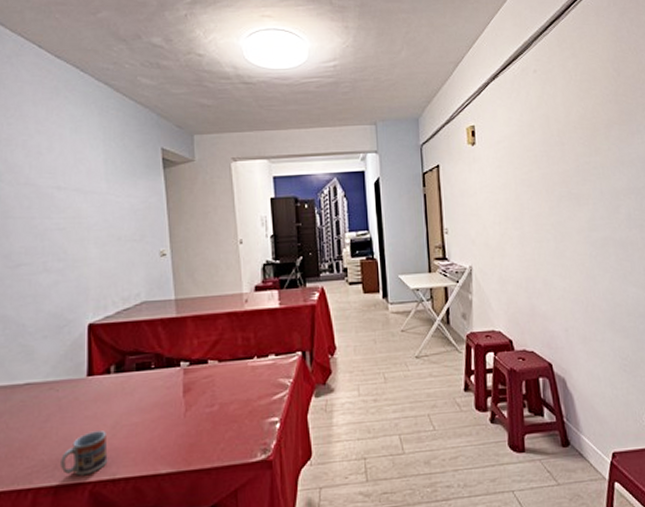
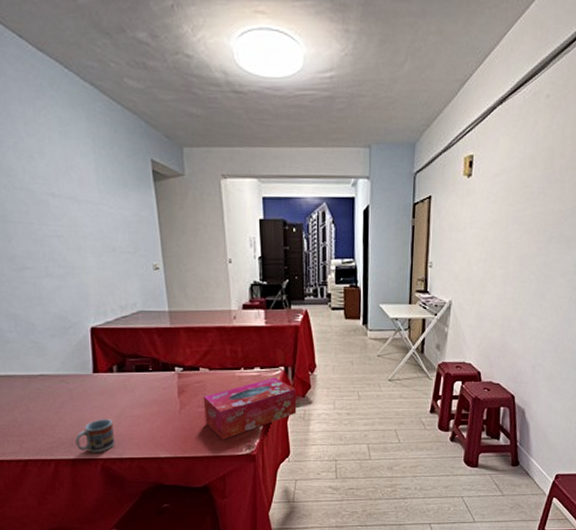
tissue box: none [212,364,318,444] -> present [203,377,297,439]

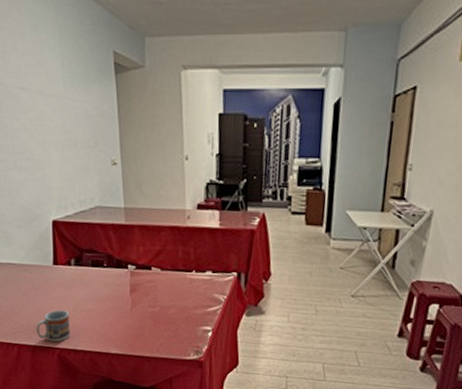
tissue box: present [203,377,297,439] -> none [154,283,249,342]

